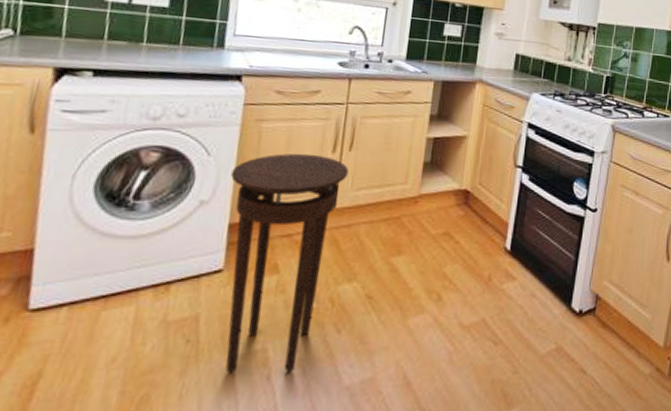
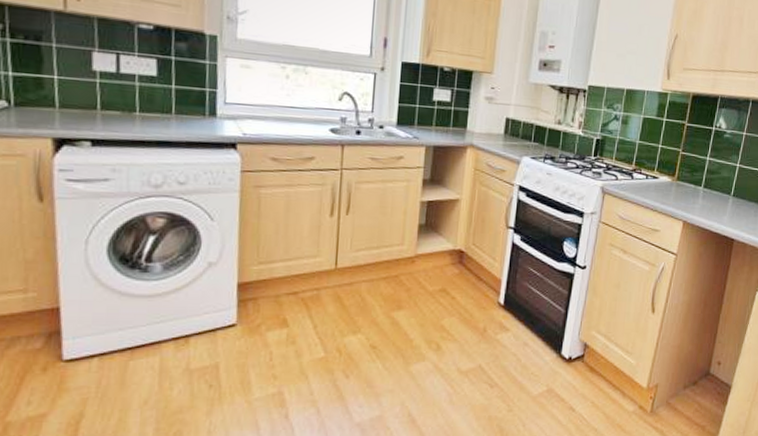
stool: present [225,153,349,374] -> none [235,217,347,413]

